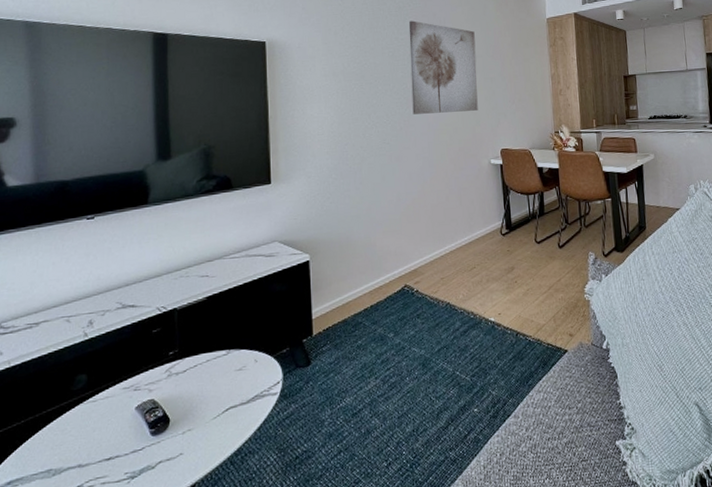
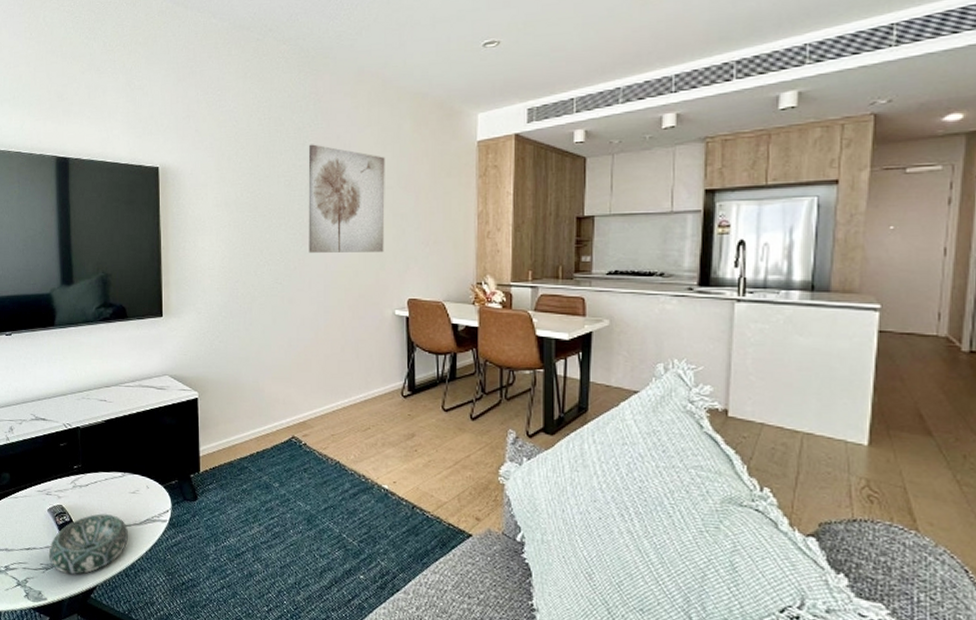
decorative bowl: none [135,398,235,478] -> present [48,513,129,575]

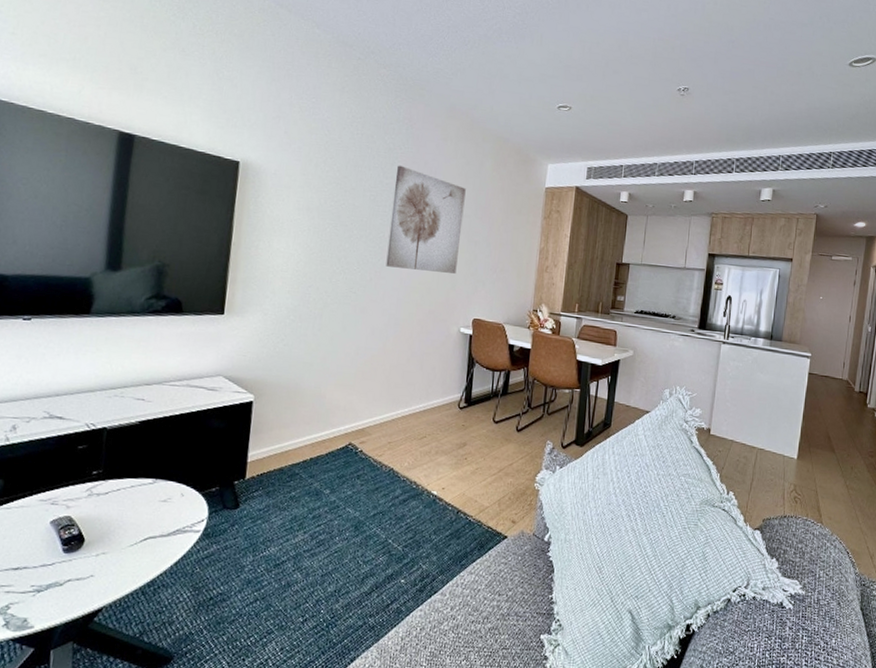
decorative bowl: present [48,513,129,575] -> none [43,524,153,596]

